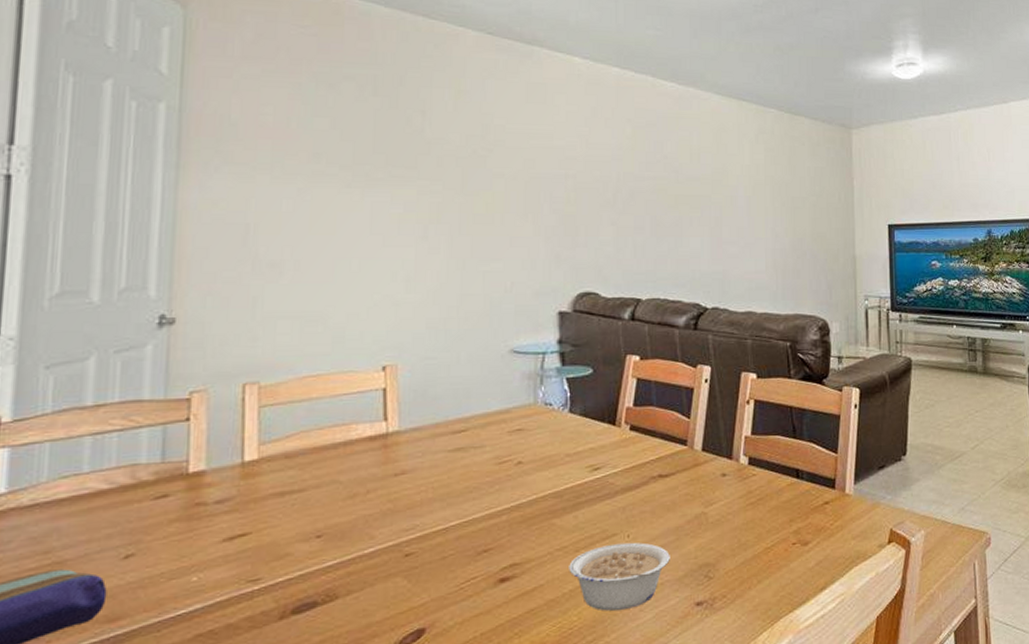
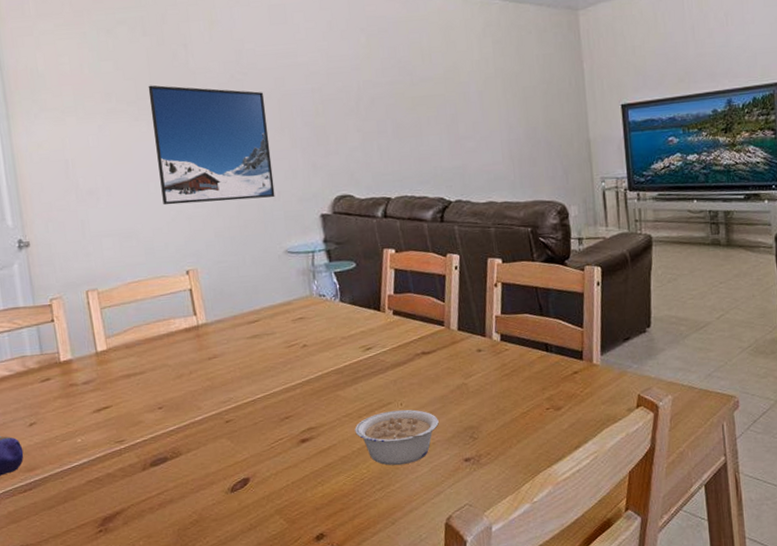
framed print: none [366,150,509,288] -> present [148,85,275,205]

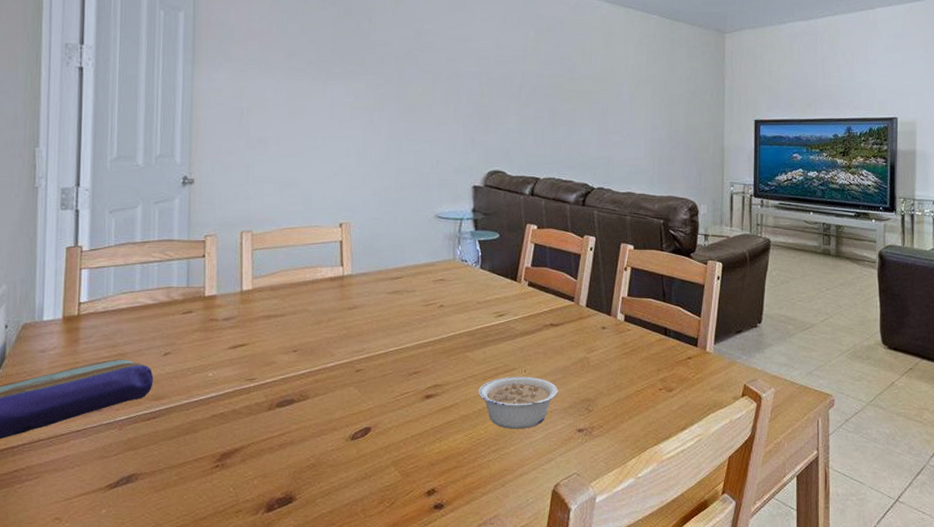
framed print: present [148,85,275,205] -> none [327,50,436,164]

